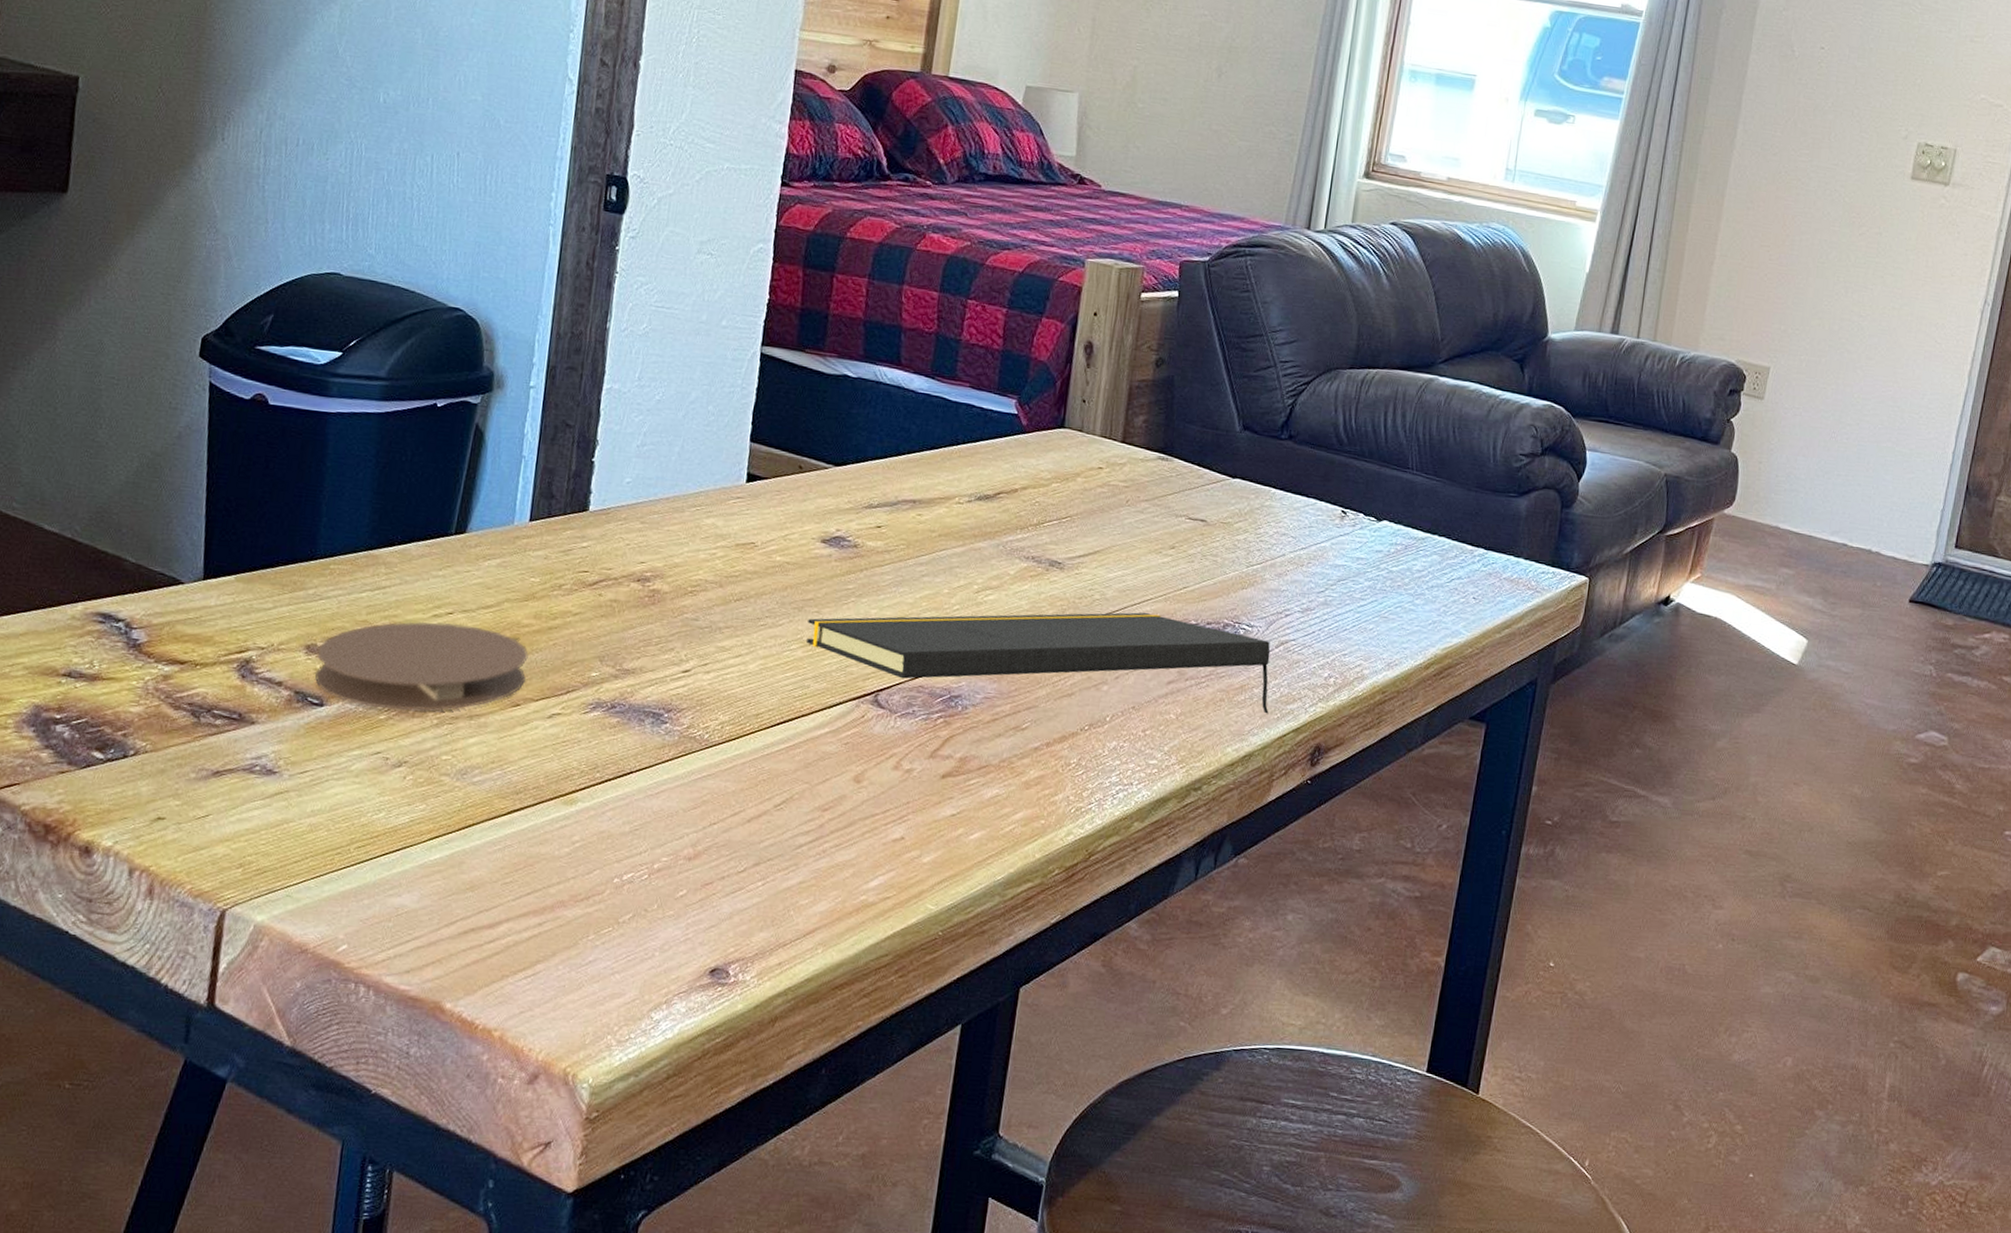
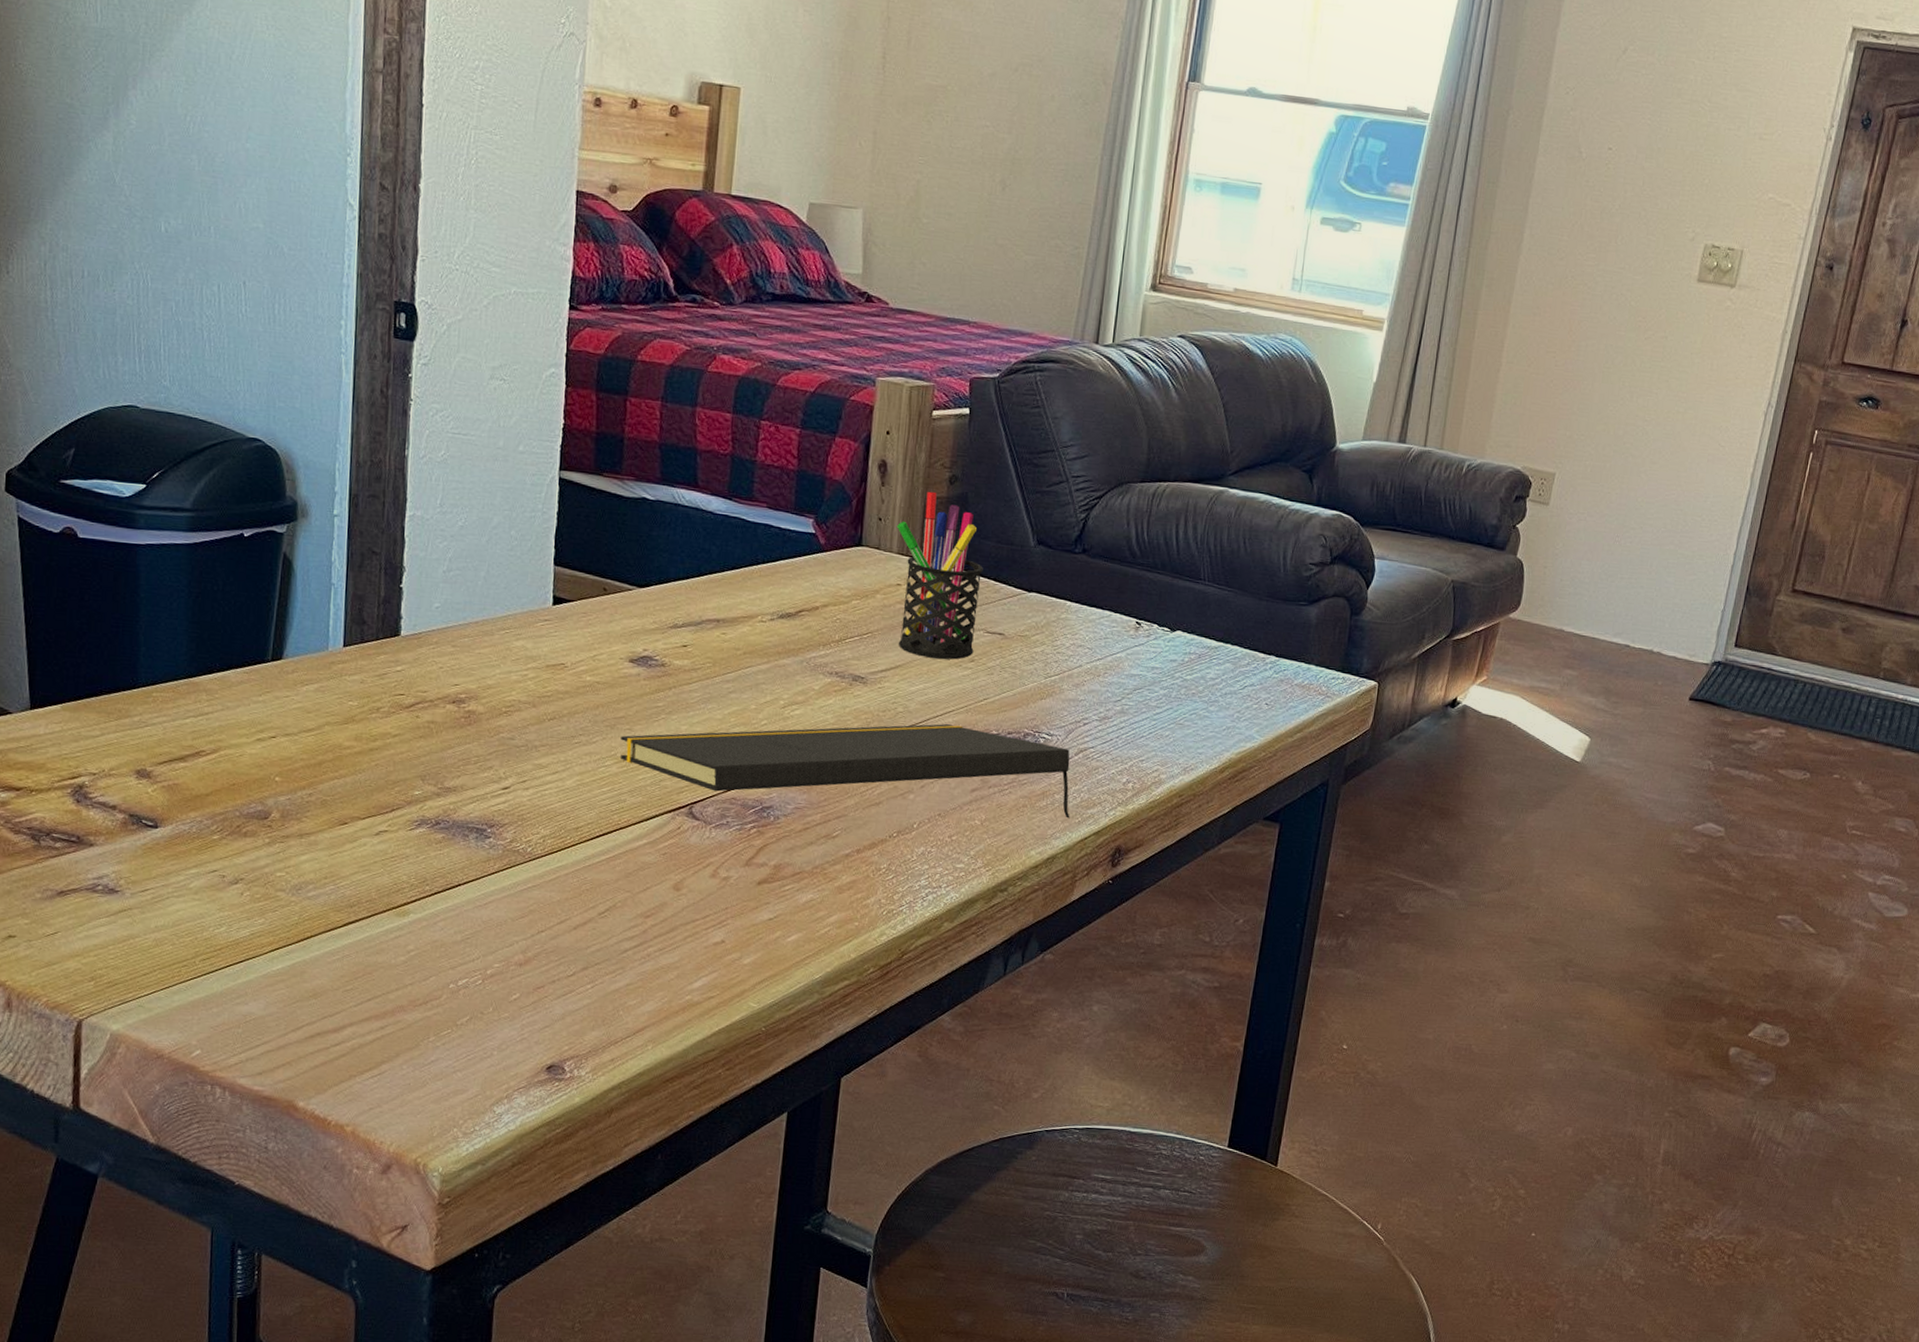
coaster: present [314,621,528,711] -> none [146,745,352,831]
pen holder: none [1098,373,1187,546] -> present [897,491,983,660]

